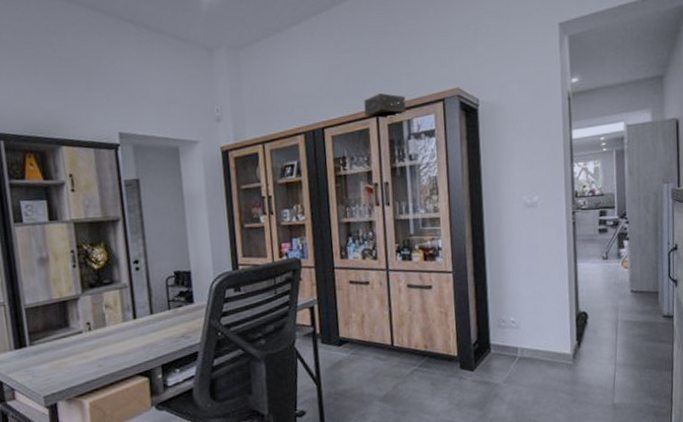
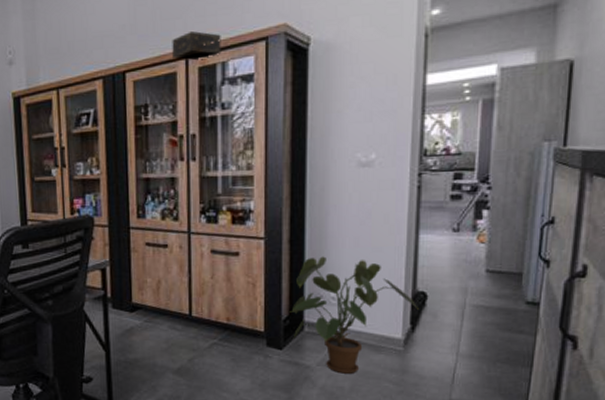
house plant: none [478,285,582,389] -> present [290,256,418,374]

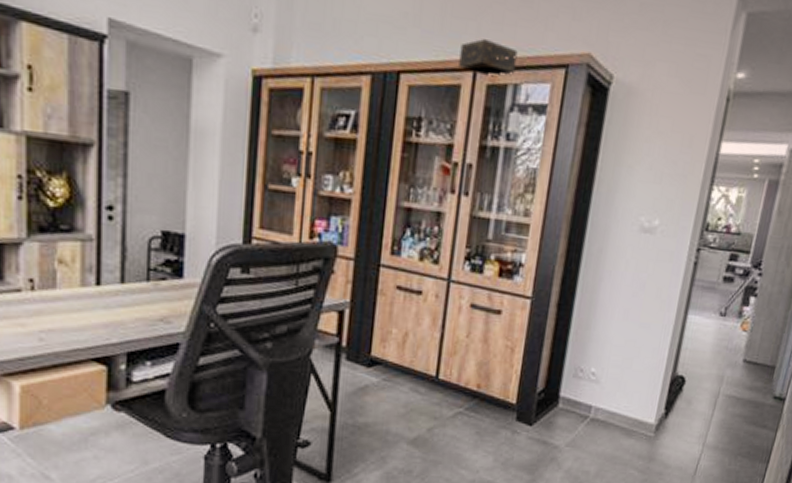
house plant: present [290,256,418,374] -> none [546,326,675,457]

